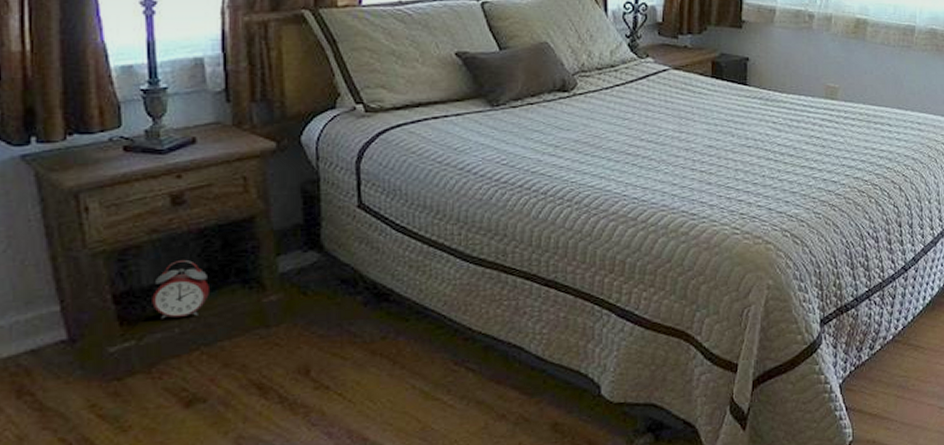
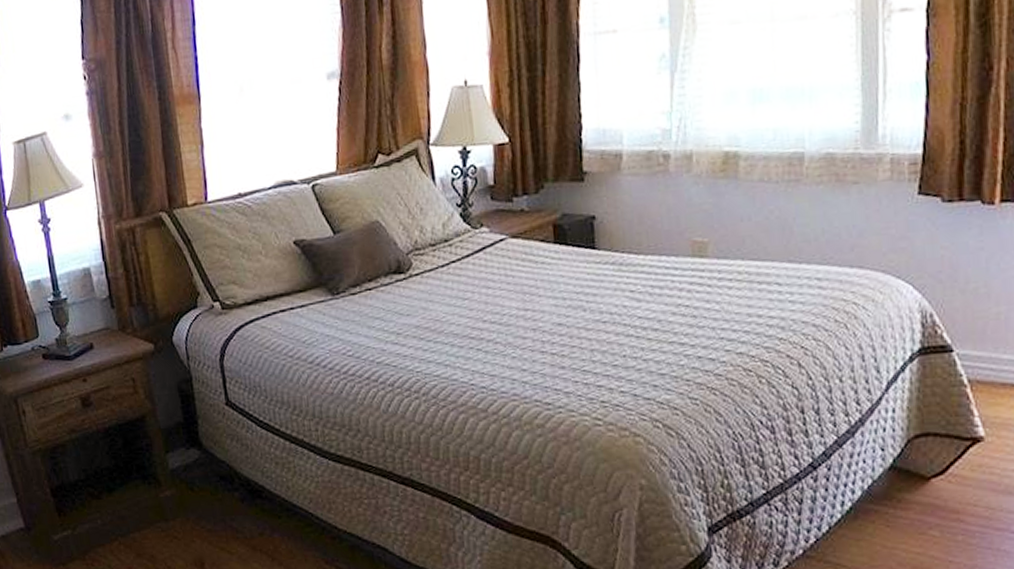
alarm clock: present [152,260,211,319] -> none [78,458,120,511]

